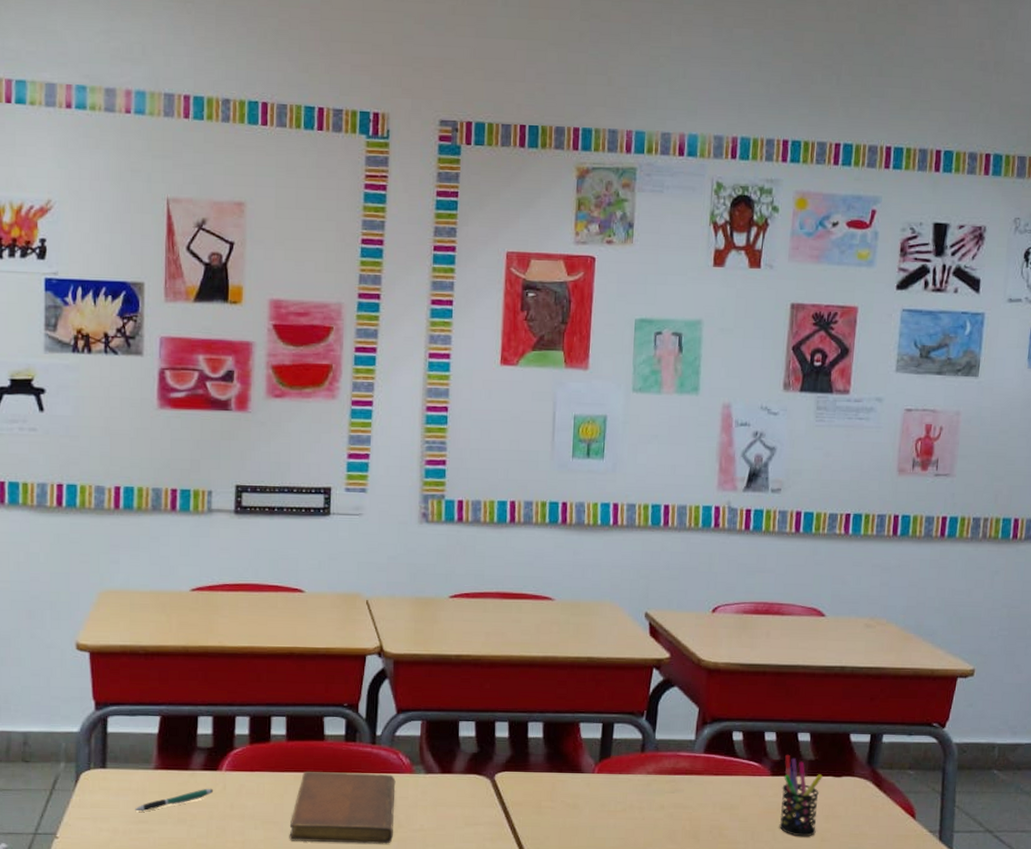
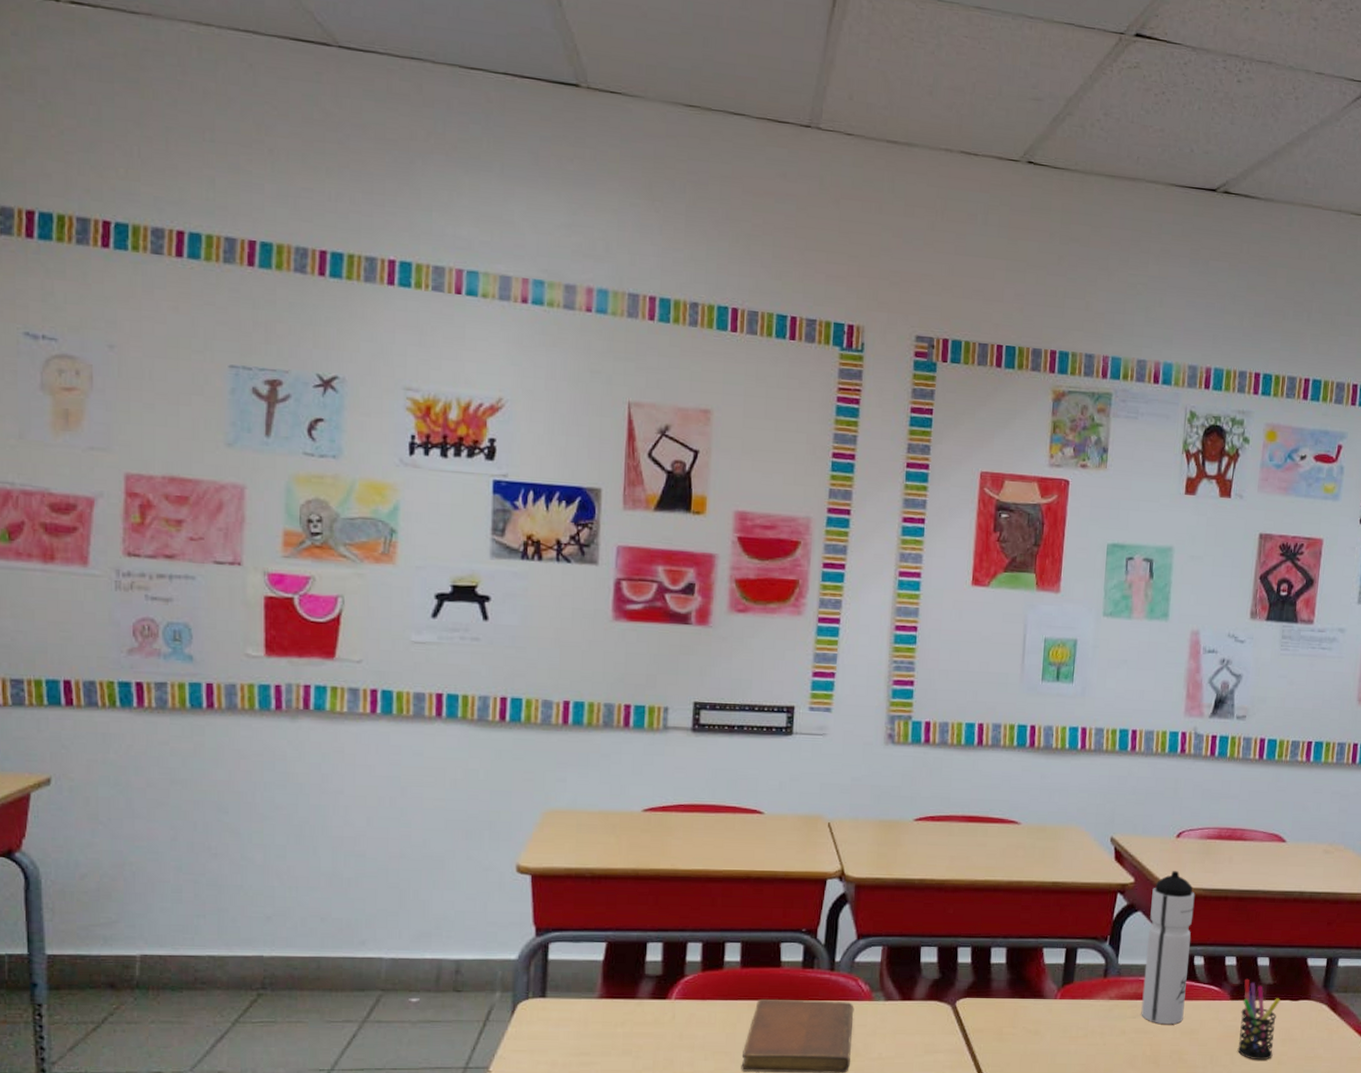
pen: present [135,788,214,812] -> none [576,1017,662,1043]
water bottle: none [679,646,733,800] -> present [1141,871,1195,1025]

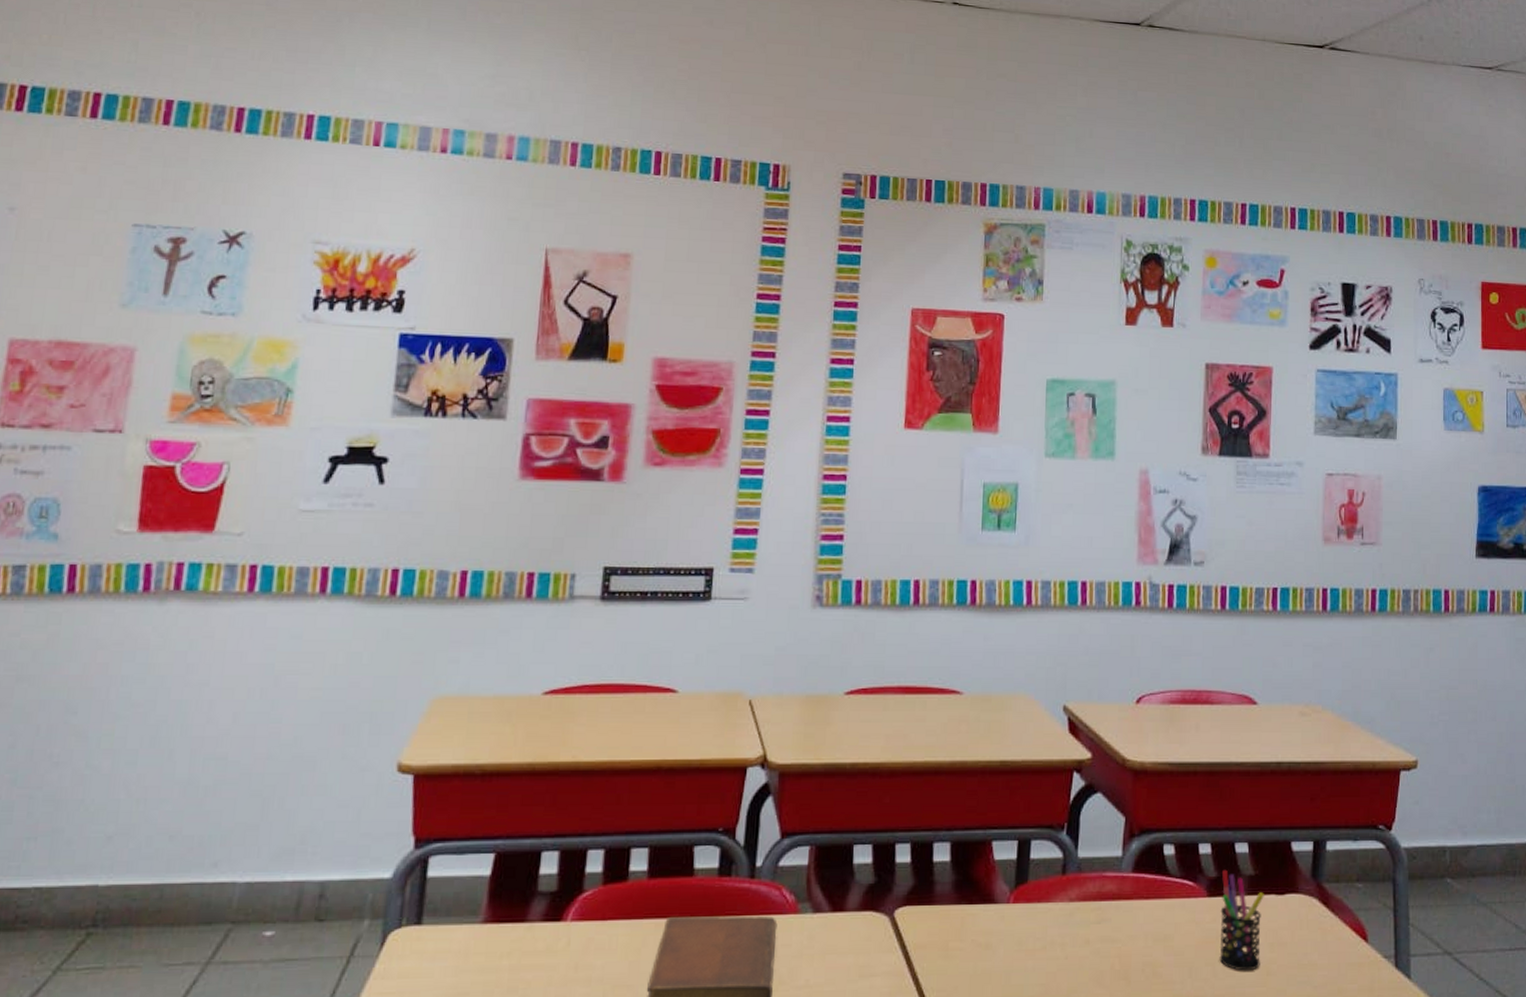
water bottle: present [1141,871,1195,1025] -> none [1106,743,1161,931]

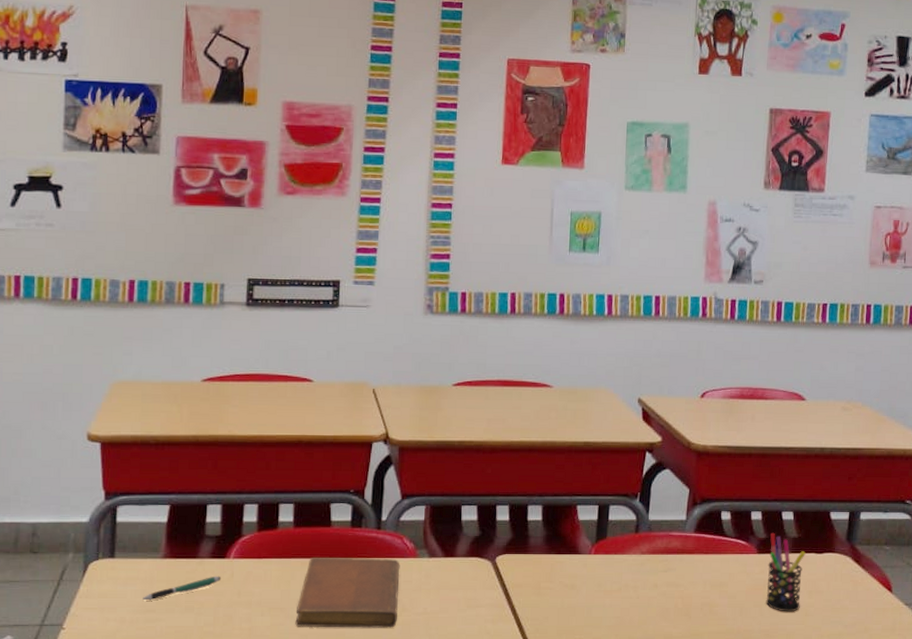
pen: none [454,944,555,981] -> present [143,576,222,601]

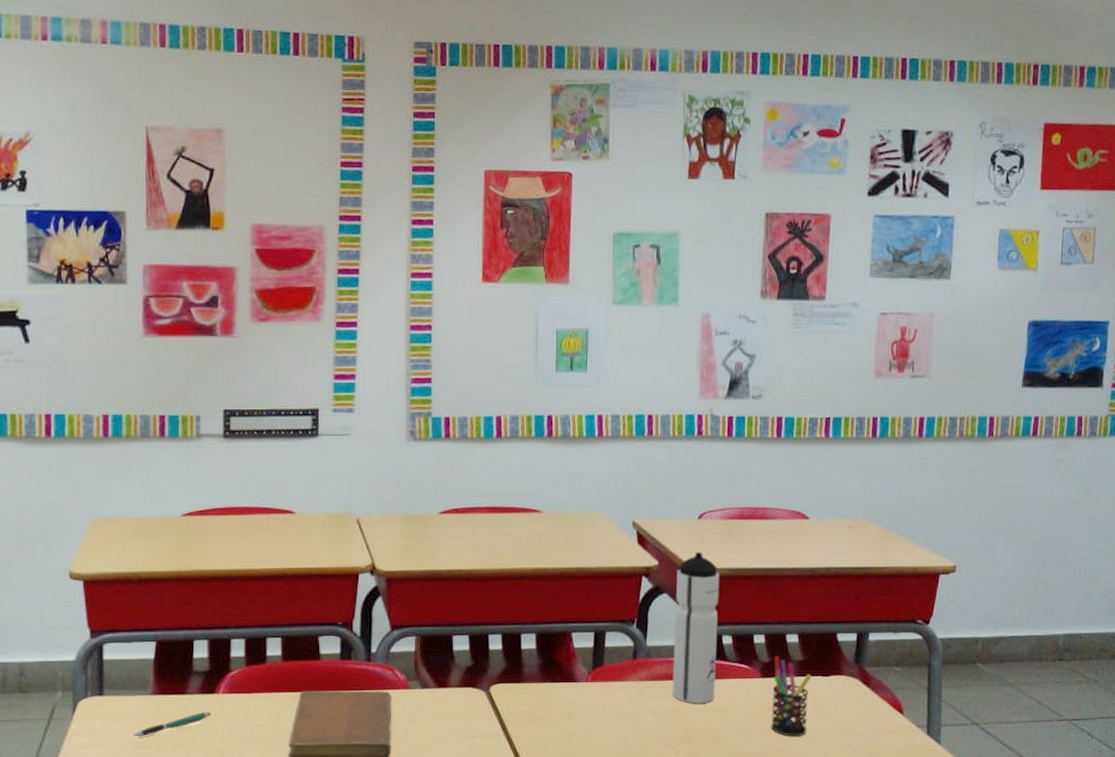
water bottle: none [672,430,720,578] -> present [672,552,720,704]

